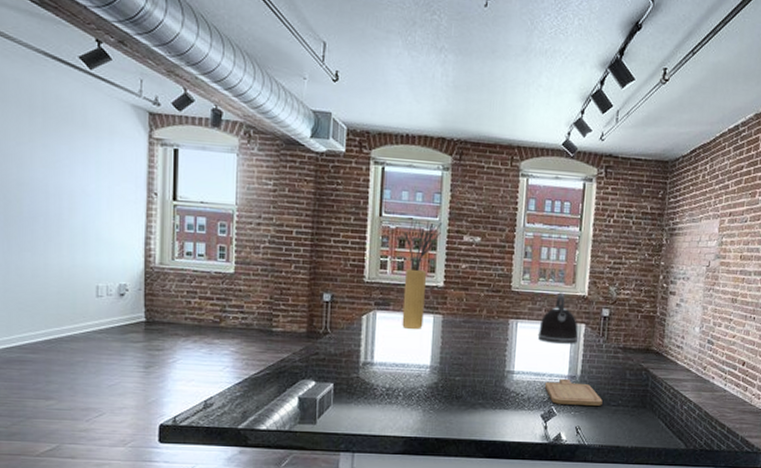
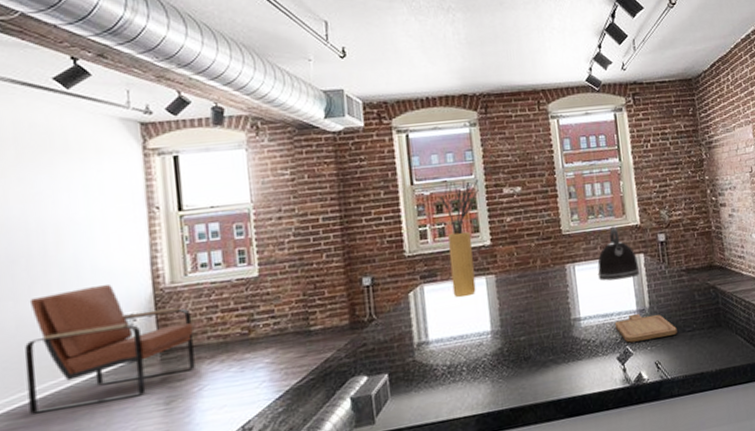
armchair: none [36,253,174,356] -> present [24,284,195,415]

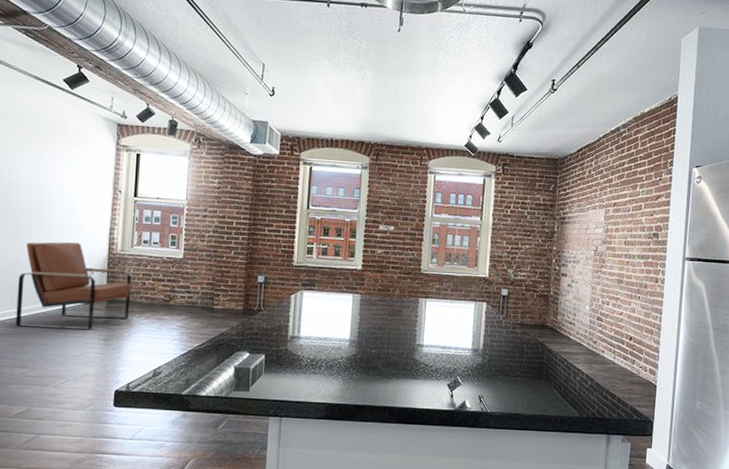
vase: present [439,179,479,298] -> none [325,212,361,308]
kettle: present [597,226,640,281] -> none [444,274,481,321]
chopping board: present [614,314,677,343] -> none [450,352,503,376]

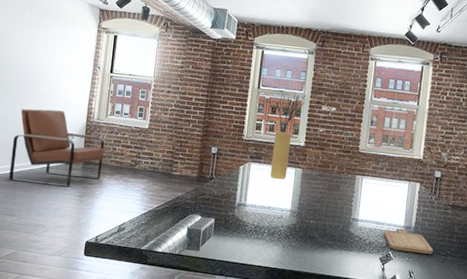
vase: none [325,212,361,308] -> present [270,93,306,180]
chopping board: none [450,352,503,376] -> present [383,229,433,254]

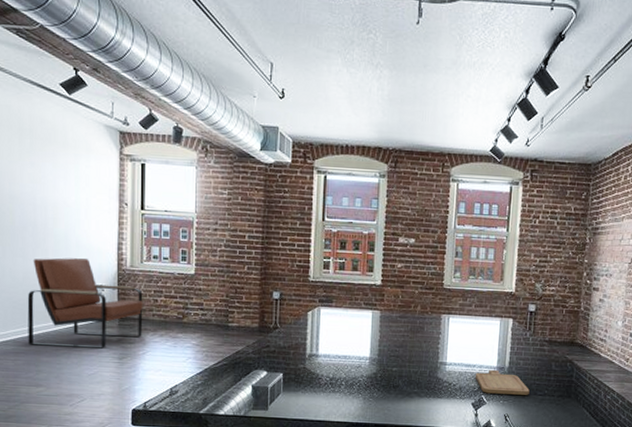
vase: present [270,93,306,180] -> none [343,224,380,325]

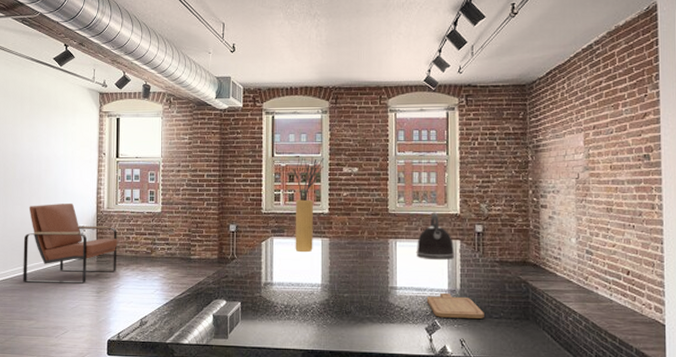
vase: none [343,224,380,325] -> present [292,157,325,253]
kettle: none [468,289,507,338] -> present [416,212,455,261]

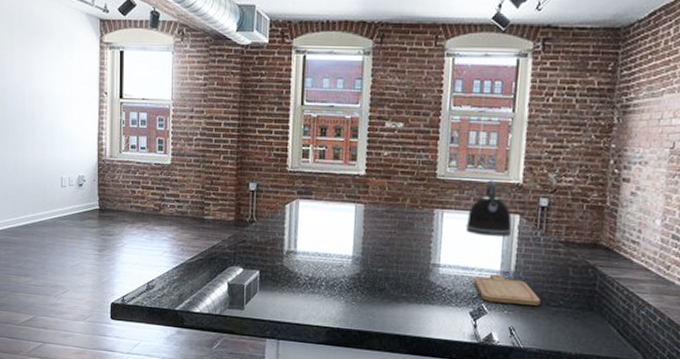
armchair: present [23,204,117,284] -> none [17,148,122,240]
vase: present [292,157,325,253] -> none [324,107,364,220]

